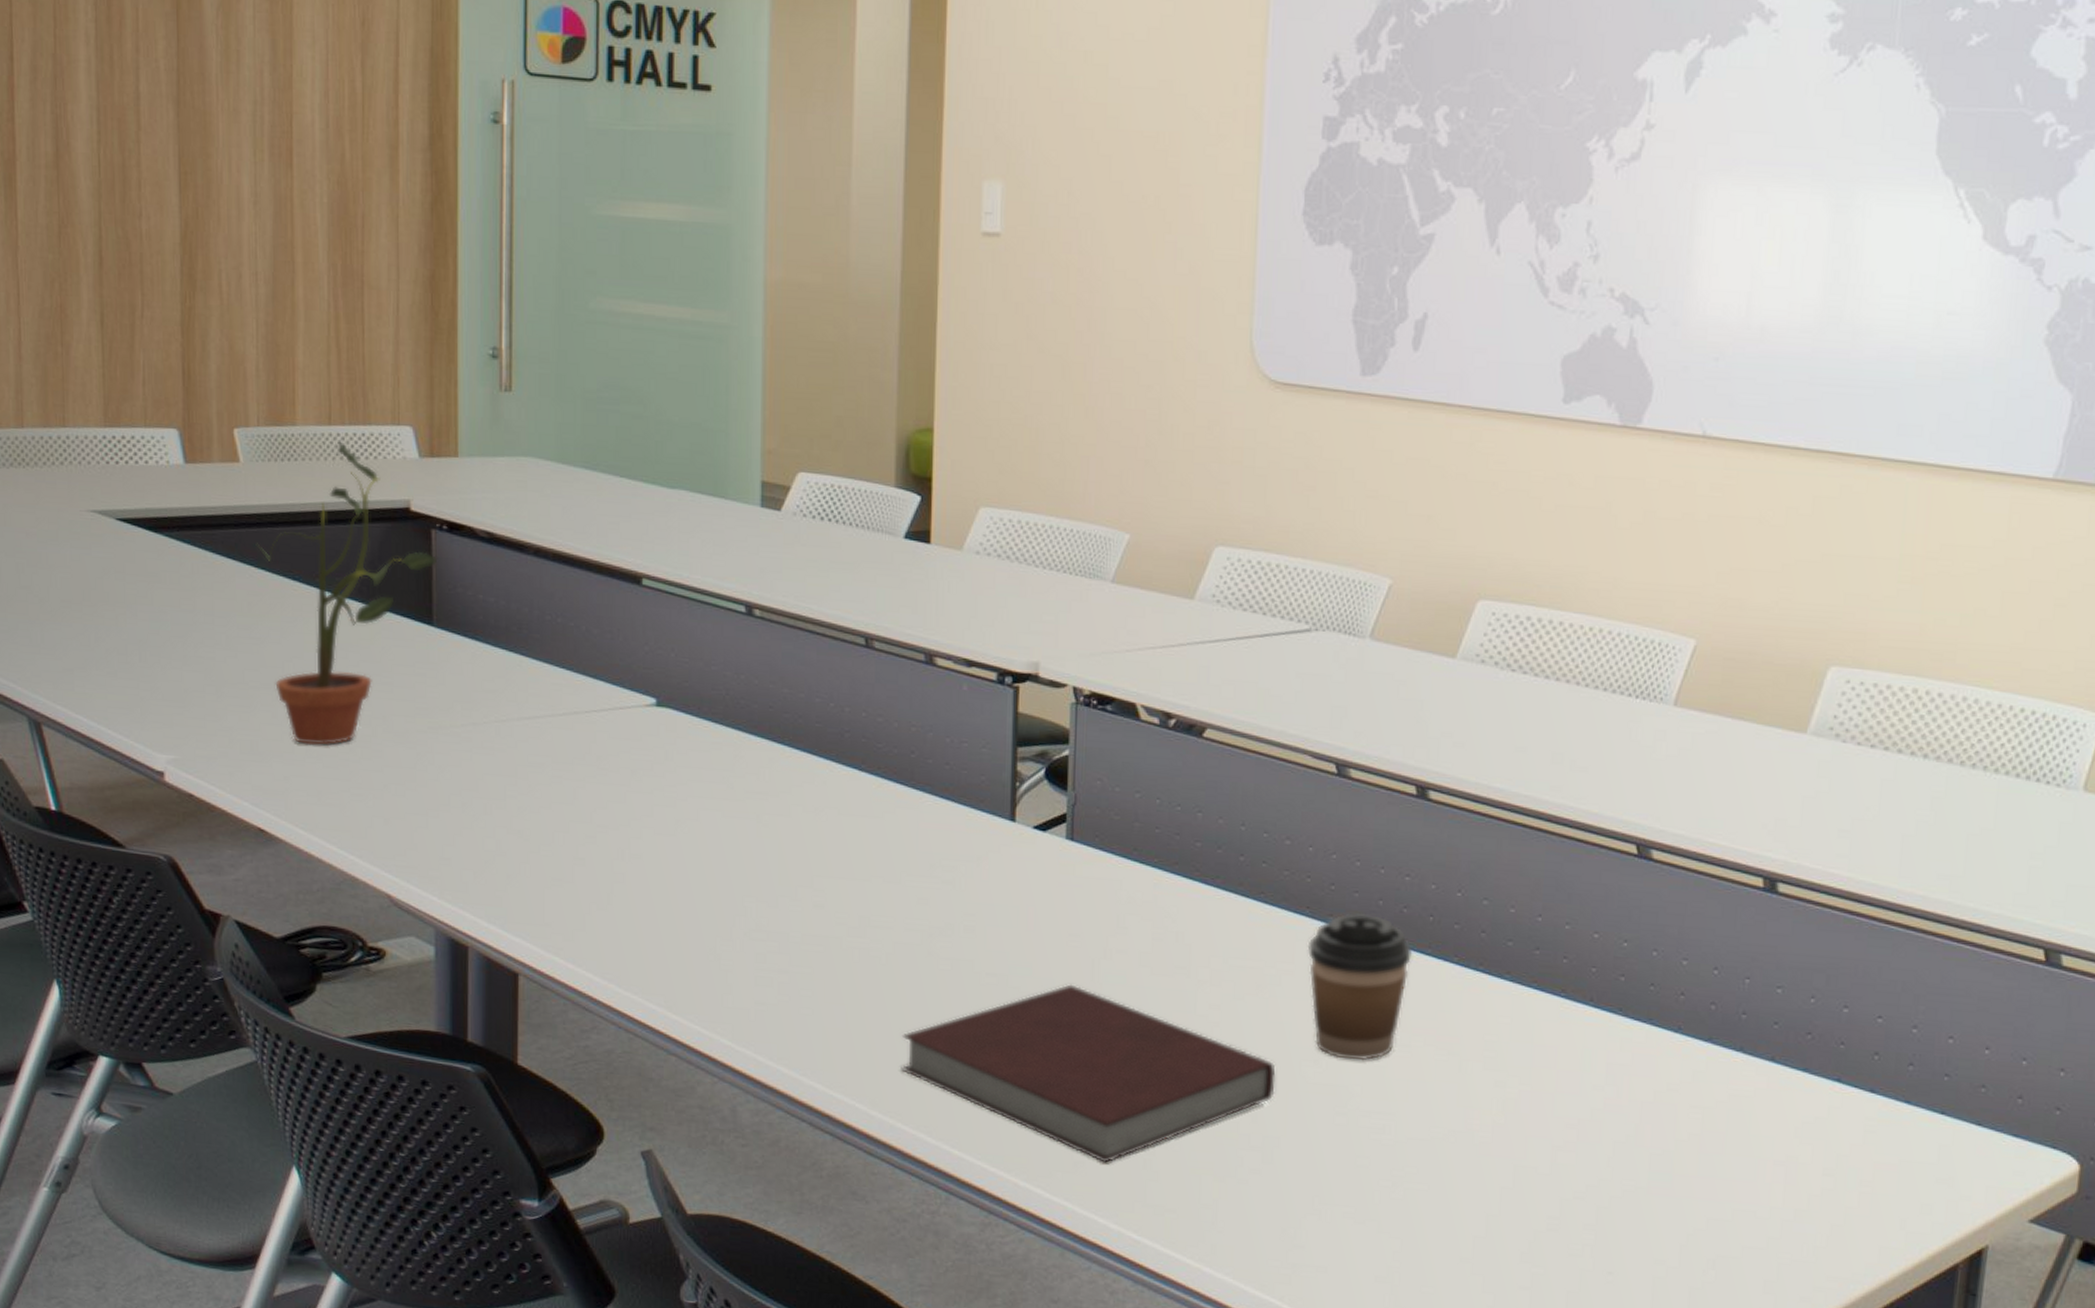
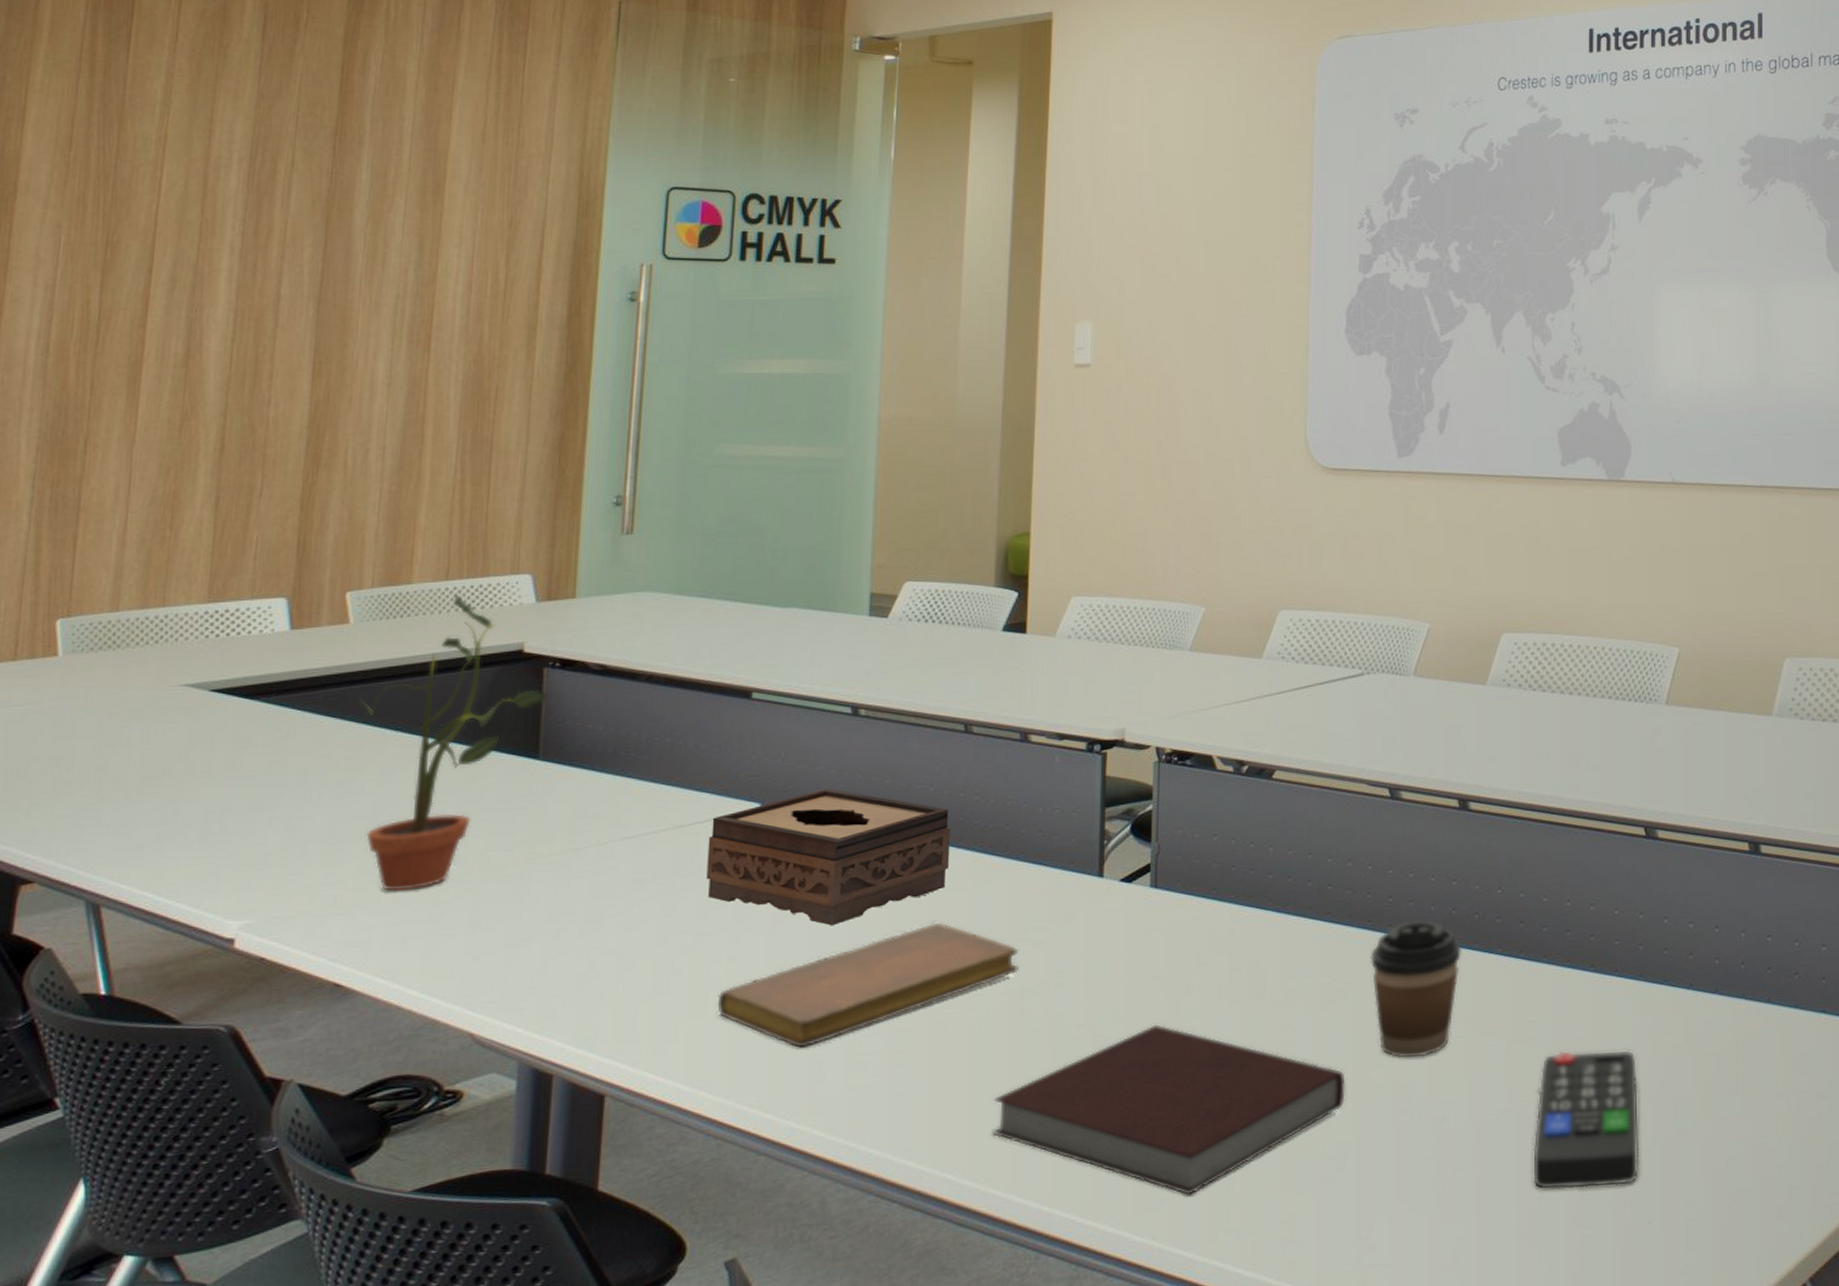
tissue box: none [605,691,853,836] -> present [706,788,951,926]
notebook: none [622,846,926,956] -> present [717,922,1019,1048]
remote control: none [1479,1078,1610,1230] -> present [1532,1049,1640,1190]

